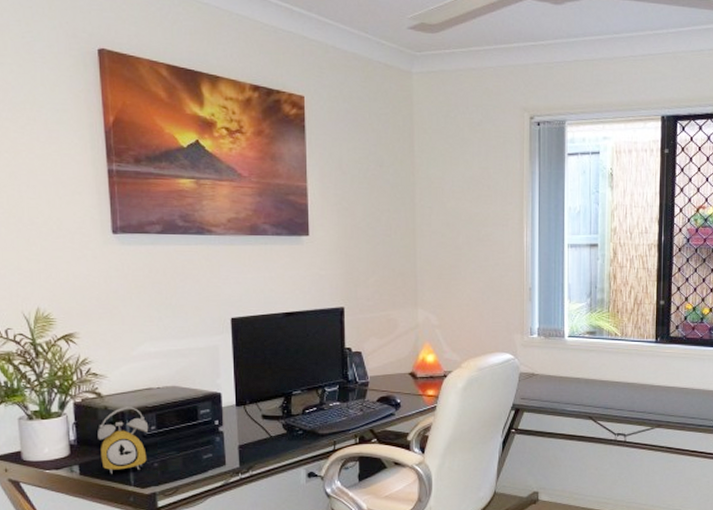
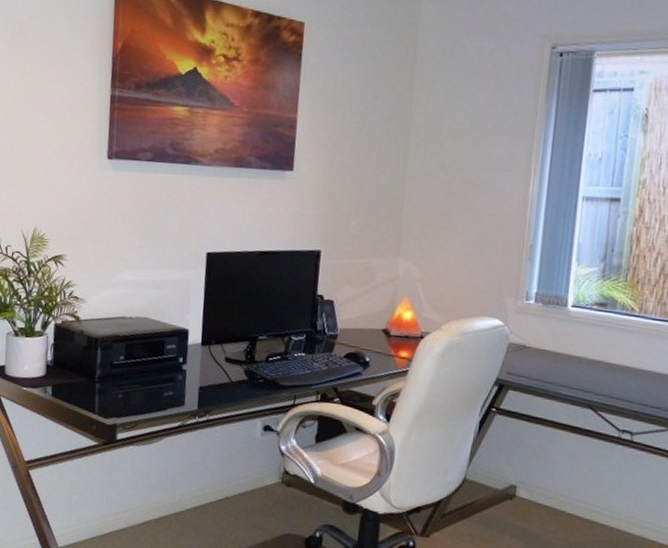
alarm clock: present [98,407,149,474] -> none [71,333,118,399]

